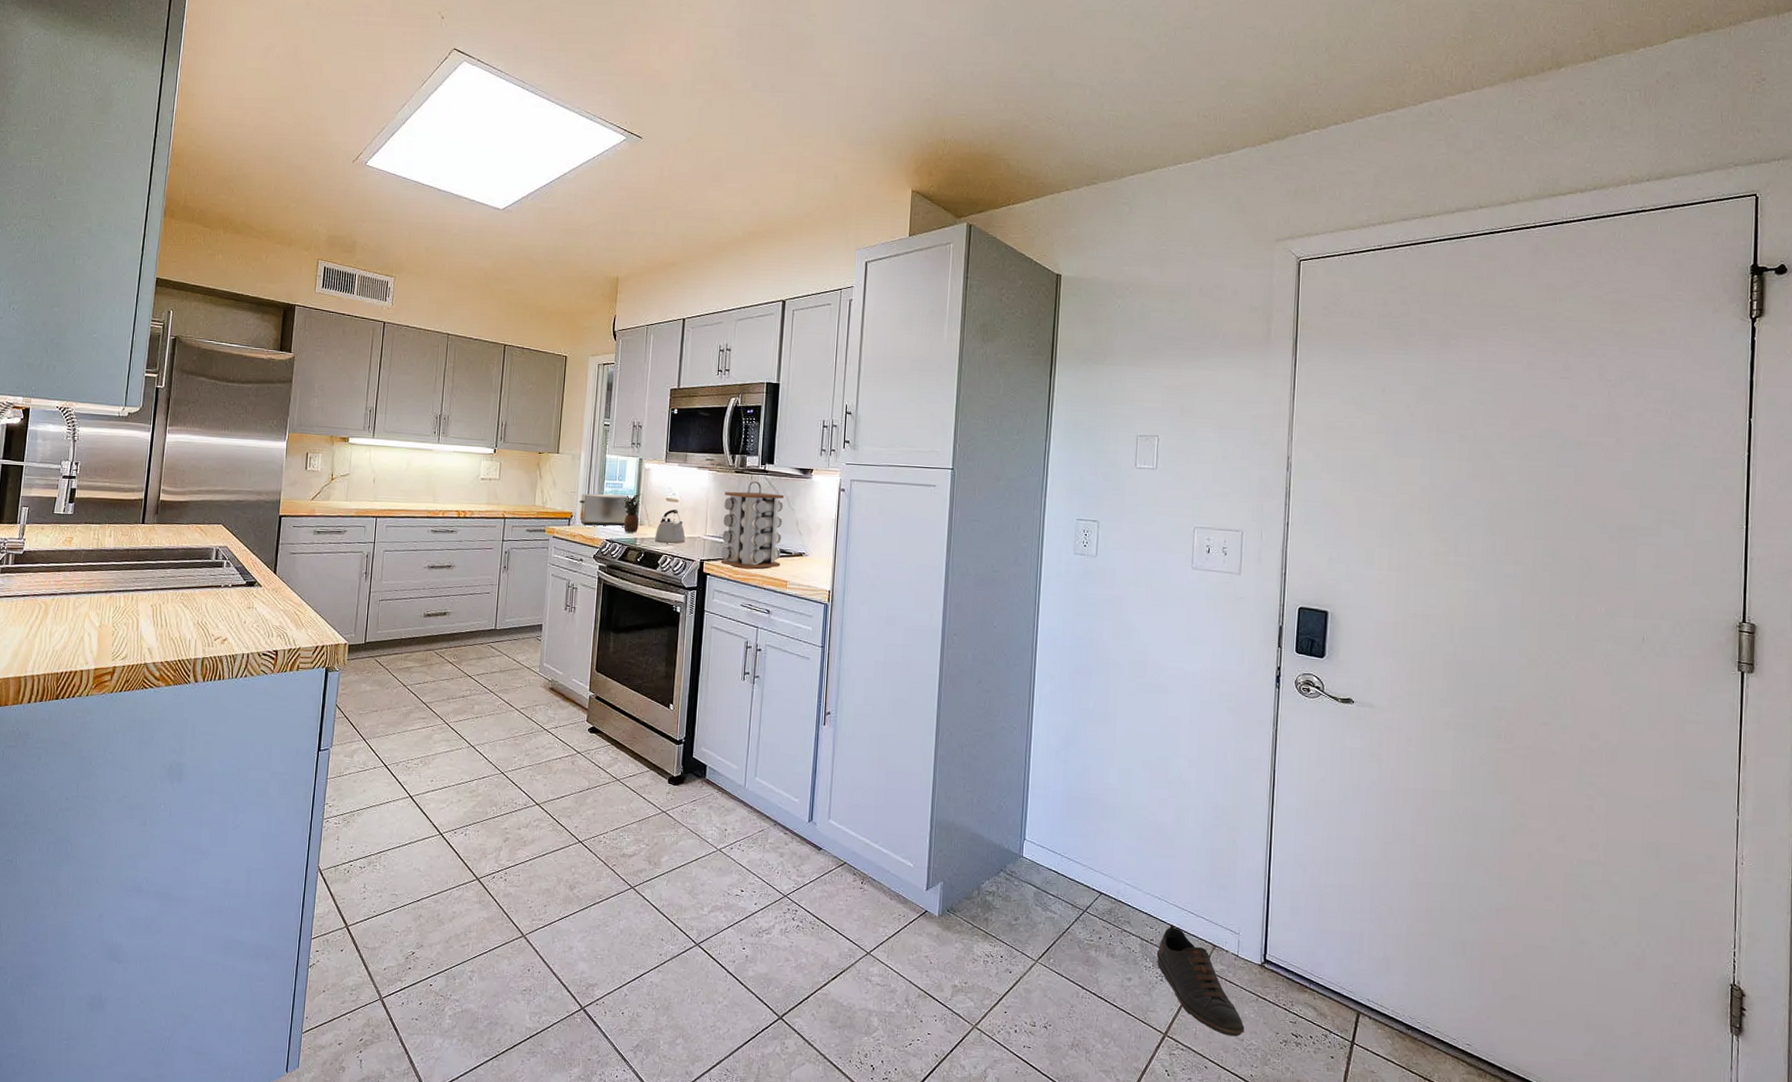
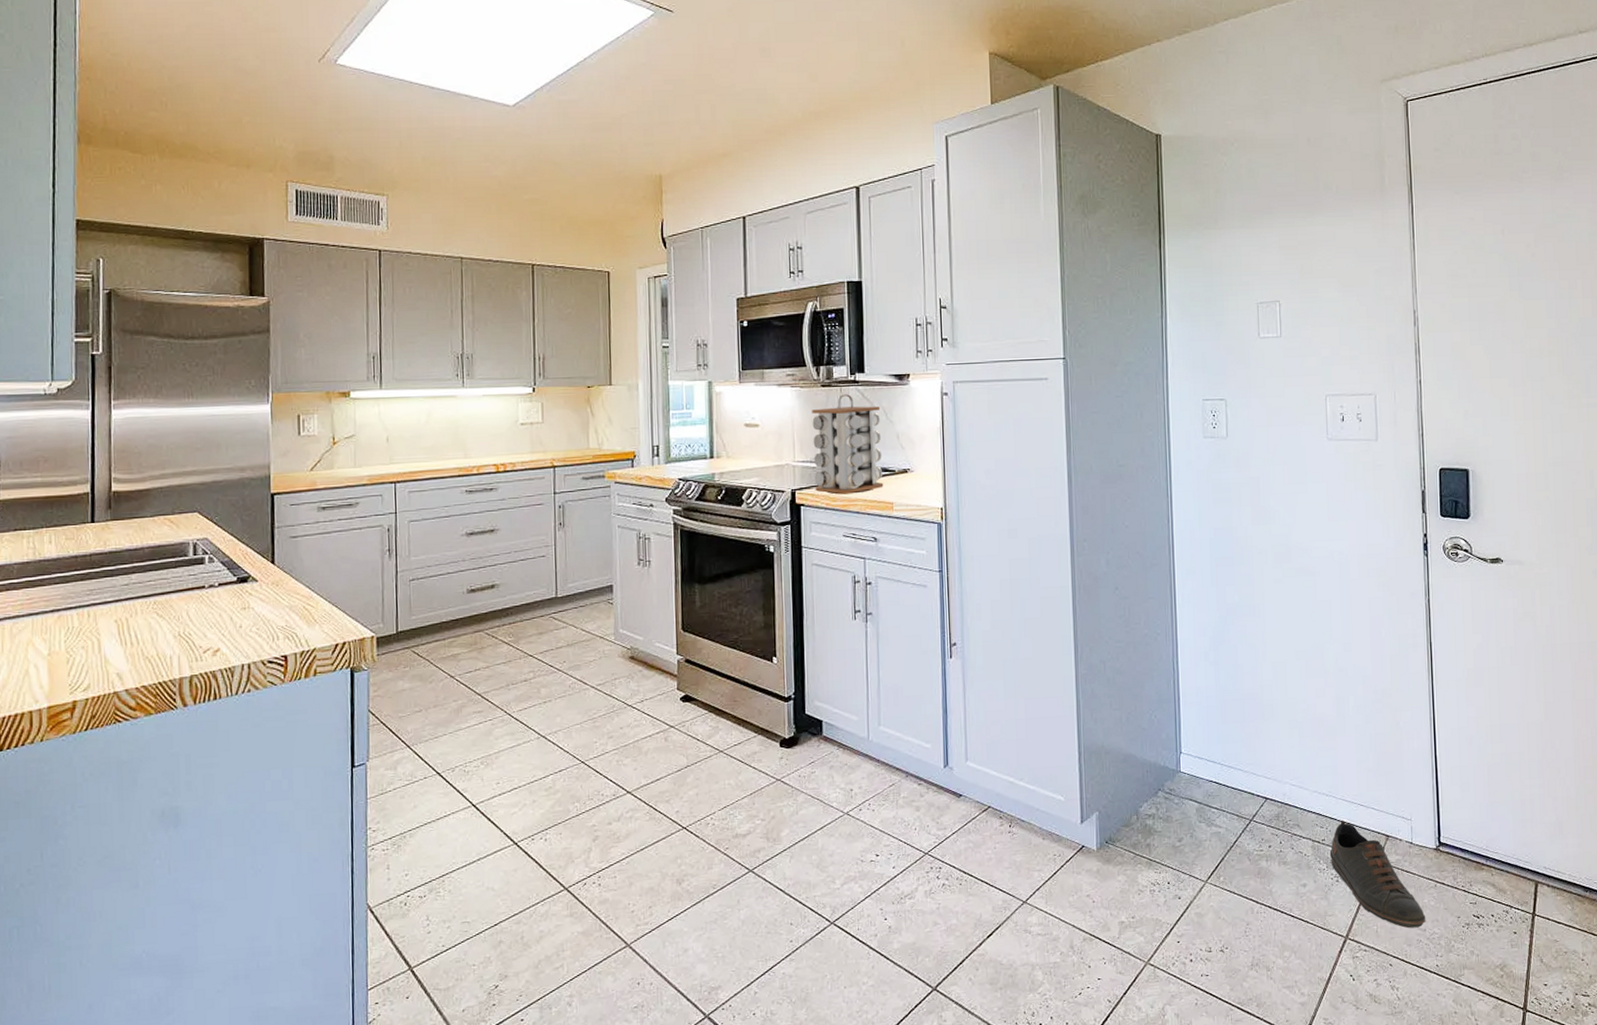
toaster: present [579,493,629,527] -> none [642,425,702,465]
fruit: present [618,493,642,533] -> none [688,421,715,468]
kettle: present [654,510,686,545] -> none [735,436,772,477]

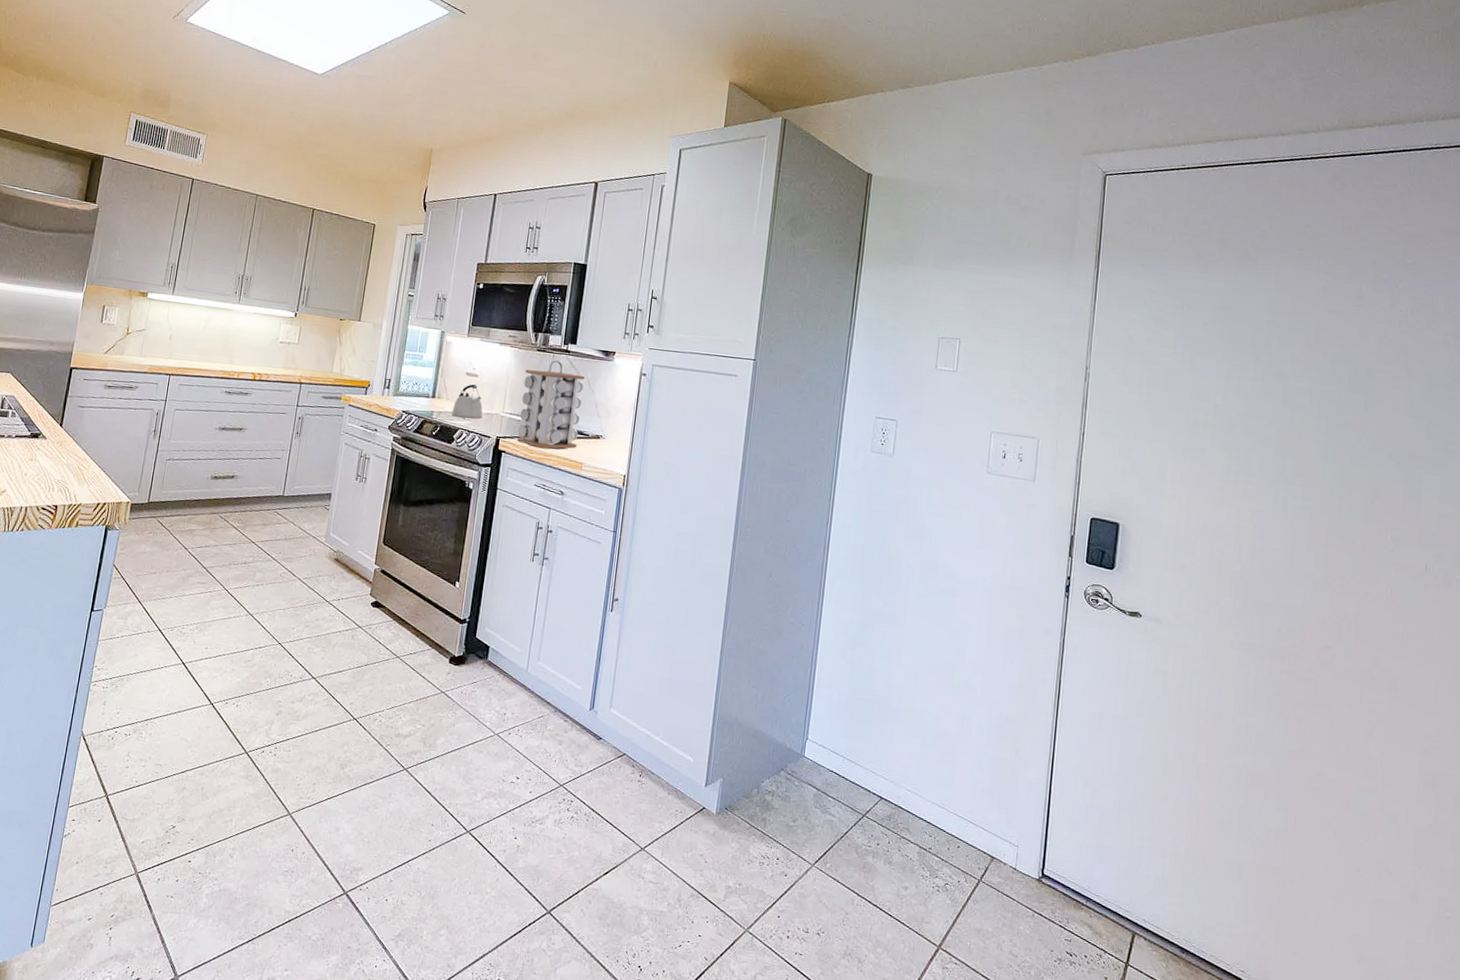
kettle: none [735,436,772,477] -> present [451,384,483,421]
shoe: present [1329,821,1426,929] -> none [934,834,1020,953]

